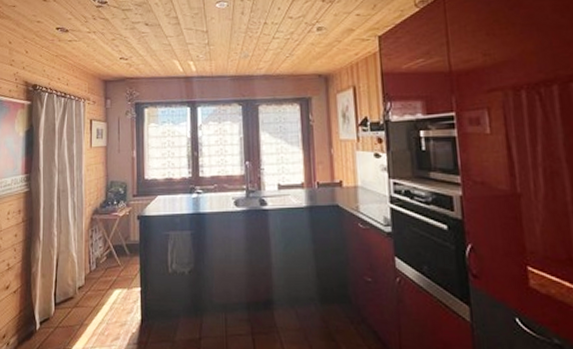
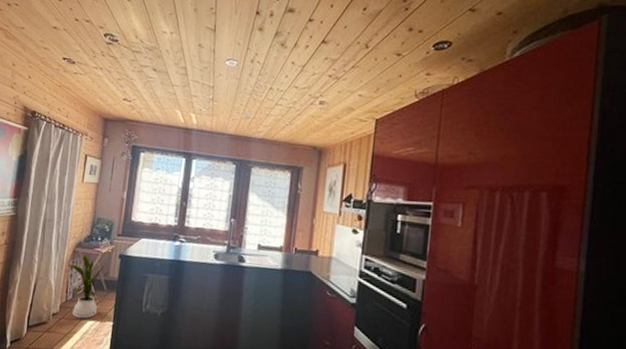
house plant: none [88,221,126,288] -> present [68,255,107,319]

